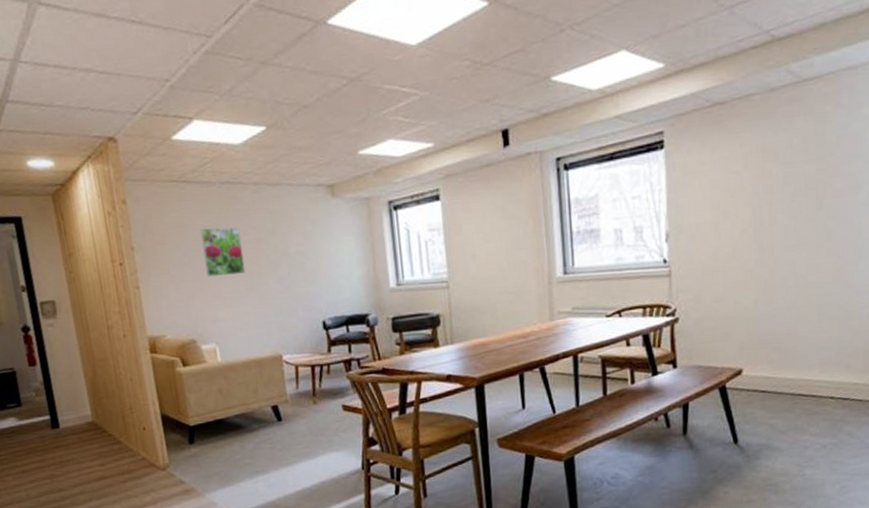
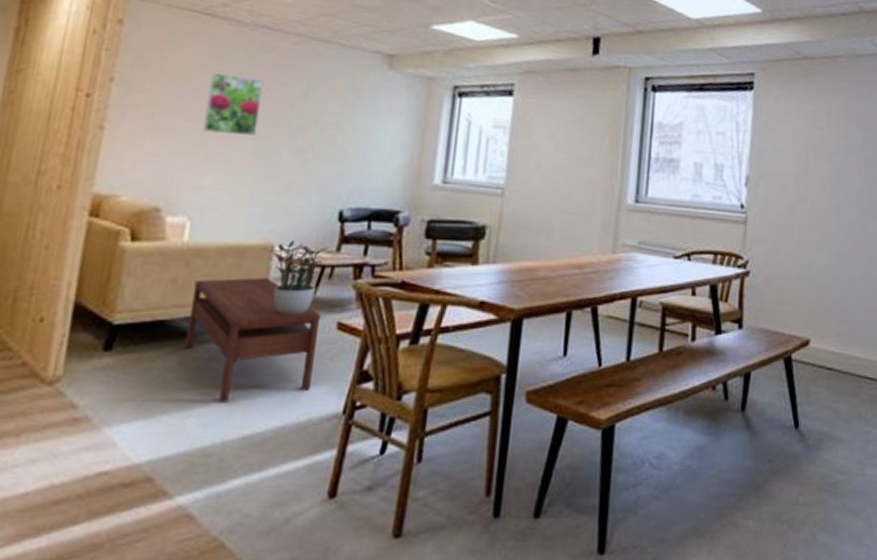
coffee table: none [234,380,334,471] -> present [184,277,321,403]
potted plant: none [280,349,322,405] -> present [270,240,329,315]

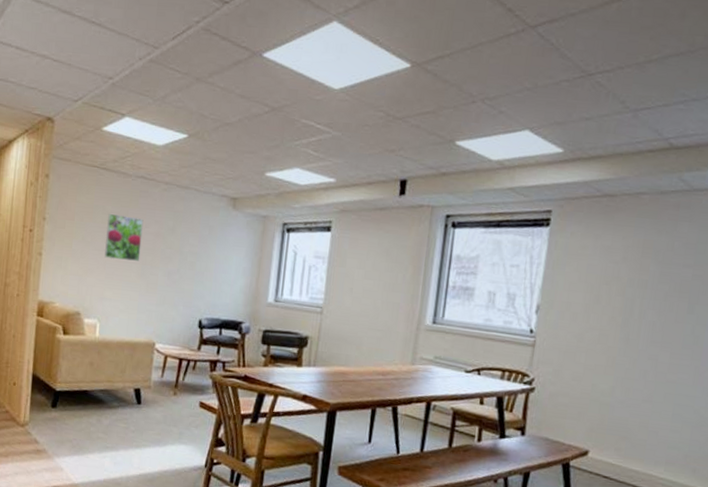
coffee table: present [184,277,321,403] -> none [100,364,189,451]
potted plant: present [270,240,329,315] -> none [153,339,192,394]

